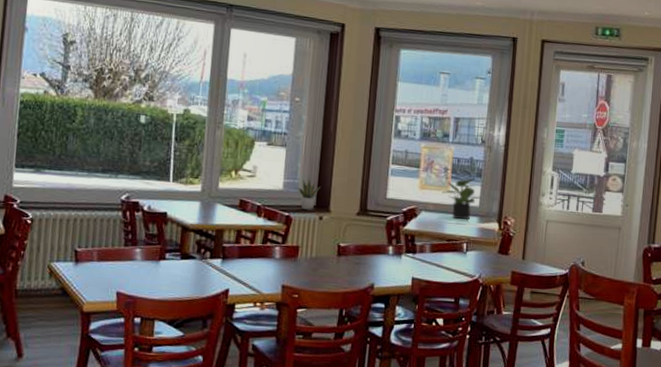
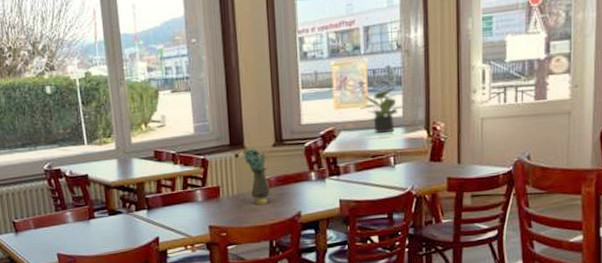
potted plant: present [298,178,320,210] -> none [209,118,231,150]
vase: none [326,210,349,272] -> present [243,147,271,205]

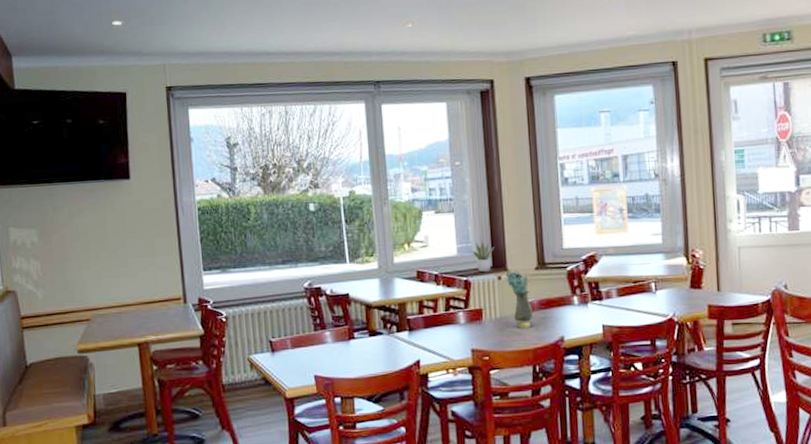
potted plant: none [209,118,231,150] -> present [472,240,494,272]
potted plant: present [360,88,397,133] -> none [620,215,657,259]

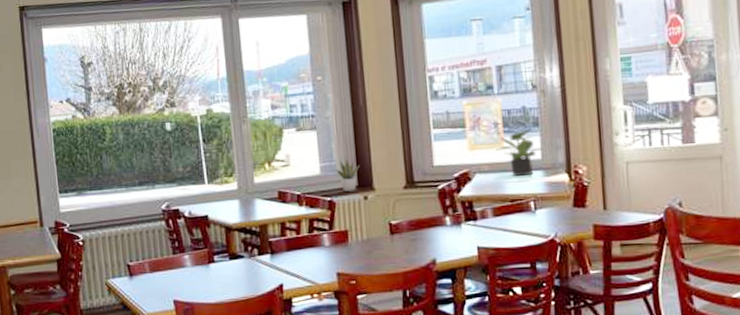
vase: present [505,269,534,329] -> none [372,188,404,251]
potted plant: none [620,215,657,259] -> present [495,129,536,176]

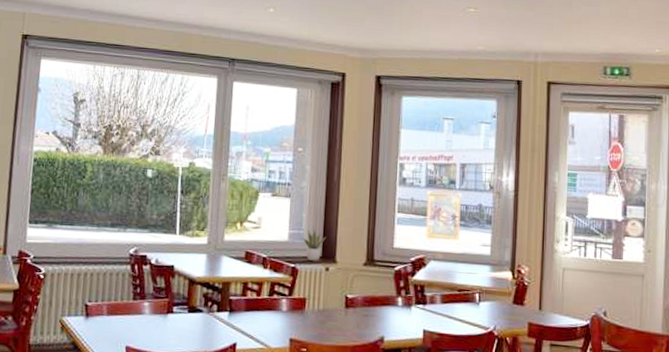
potted plant: present [495,129,536,176] -> none [451,225,486,268]

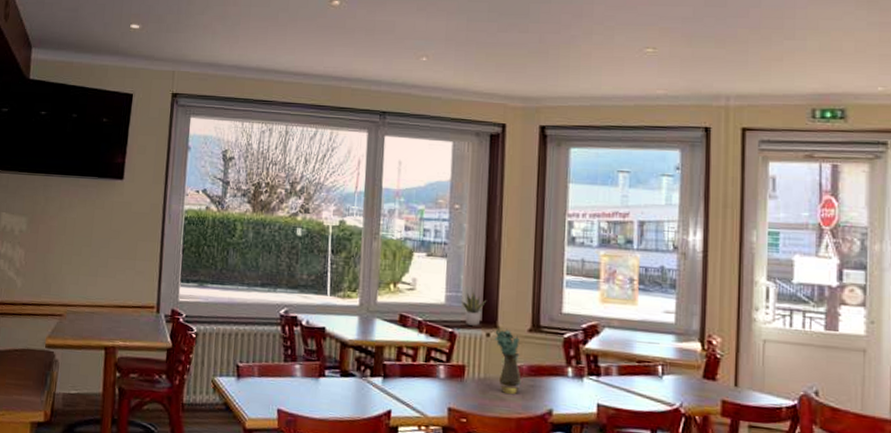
vase: none [333,261,357,324] -> present [495,326,522,395]

